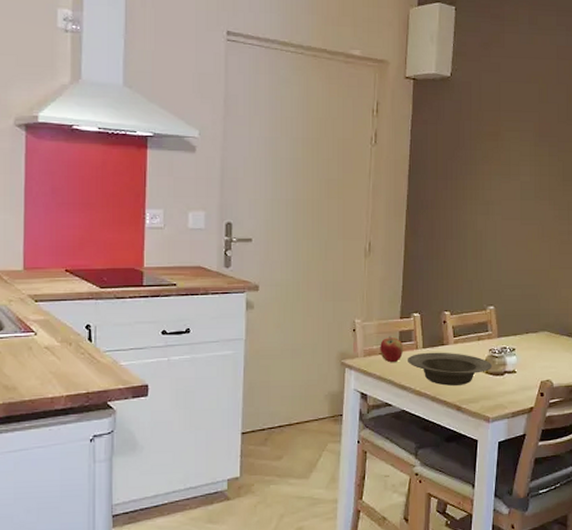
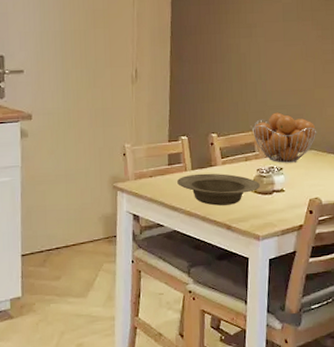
apple: present [380,336,404,363] -> none [150,159,173,185]
fruit basket: none [486,292,551,344] -> present [252,112,317,163]

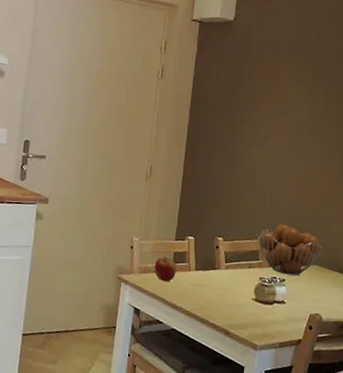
apple: none [150,159,173,185] -> present [154,256,177,282]
bowl: present [177,173,260,206] -> none [180,274,261,311]

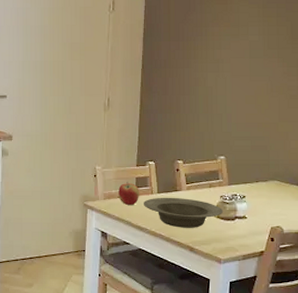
bowl: none [180,274,261,311] -> present [144,197,223,228]
fruit basket: present [258,223,322,276] -> none [217,143,280,191]

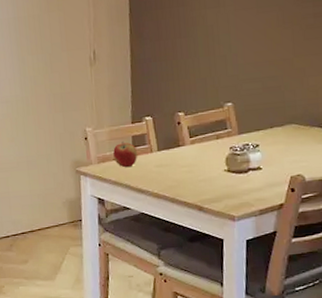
bowl: present [144,197,223,228] -> none [143,153,234,187]

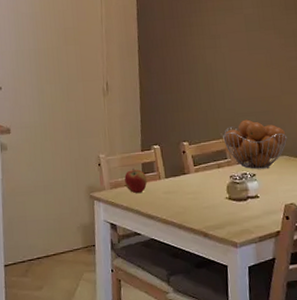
fruit basket: none [223,86,298,140] -> present [223,119,288,170]

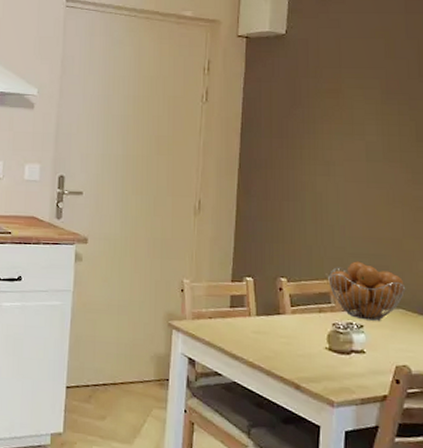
apple: present [124,169,148,194] -> none [209,300,235,329]

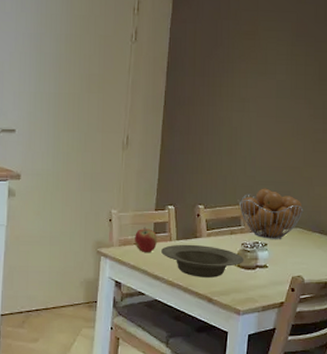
apple: none [209,300,235,329] -> present [135,227,158,253]
bowl: none [240,320,335,361] -> present [161,244,243,278]

